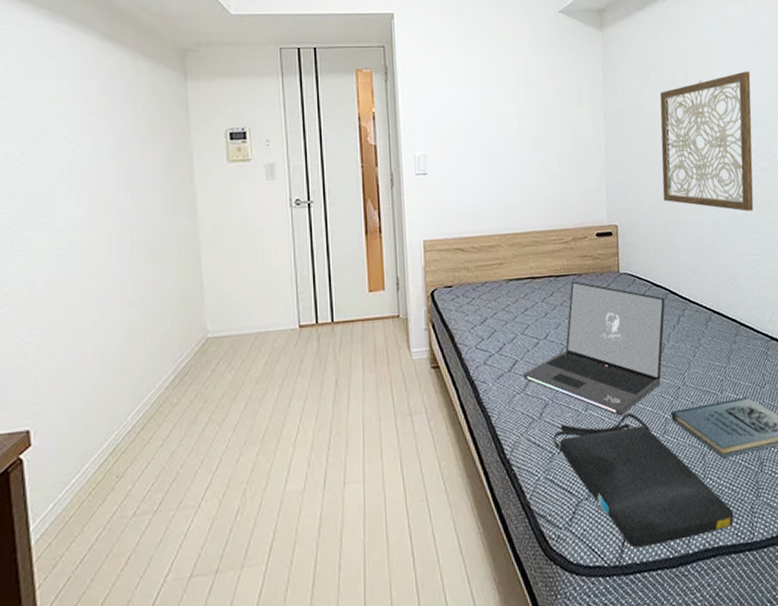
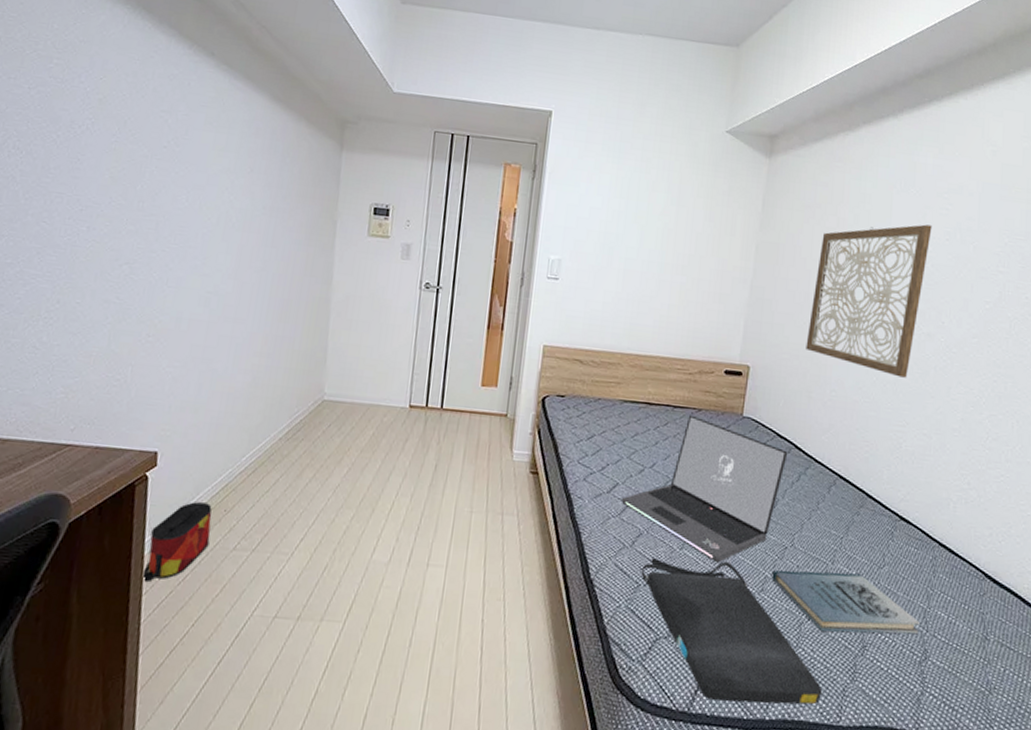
bag: none [32,473,105,576] -> present [142,502,212,583]

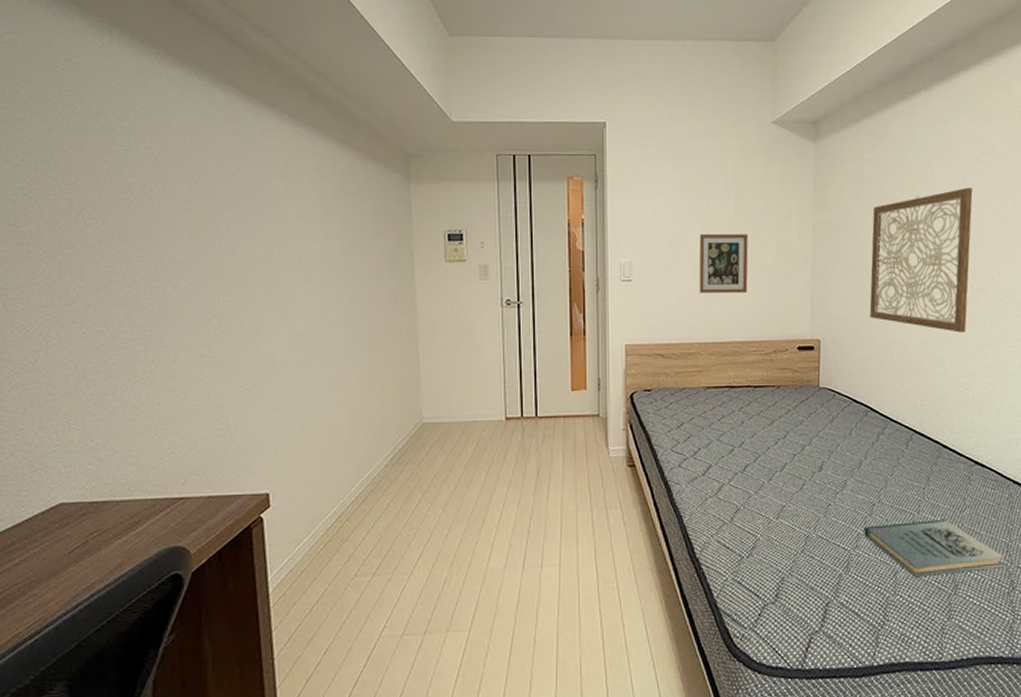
bag: present [142,502,212,583] -> none [270,536,331,619]
laptop: present [622,415,788,563] -> none [717,392,865,527]
picture frame: none [627,238,686,308] -> present [699,233,748,294]
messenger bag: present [641,558,823,705] -> none [742,524,923,656]

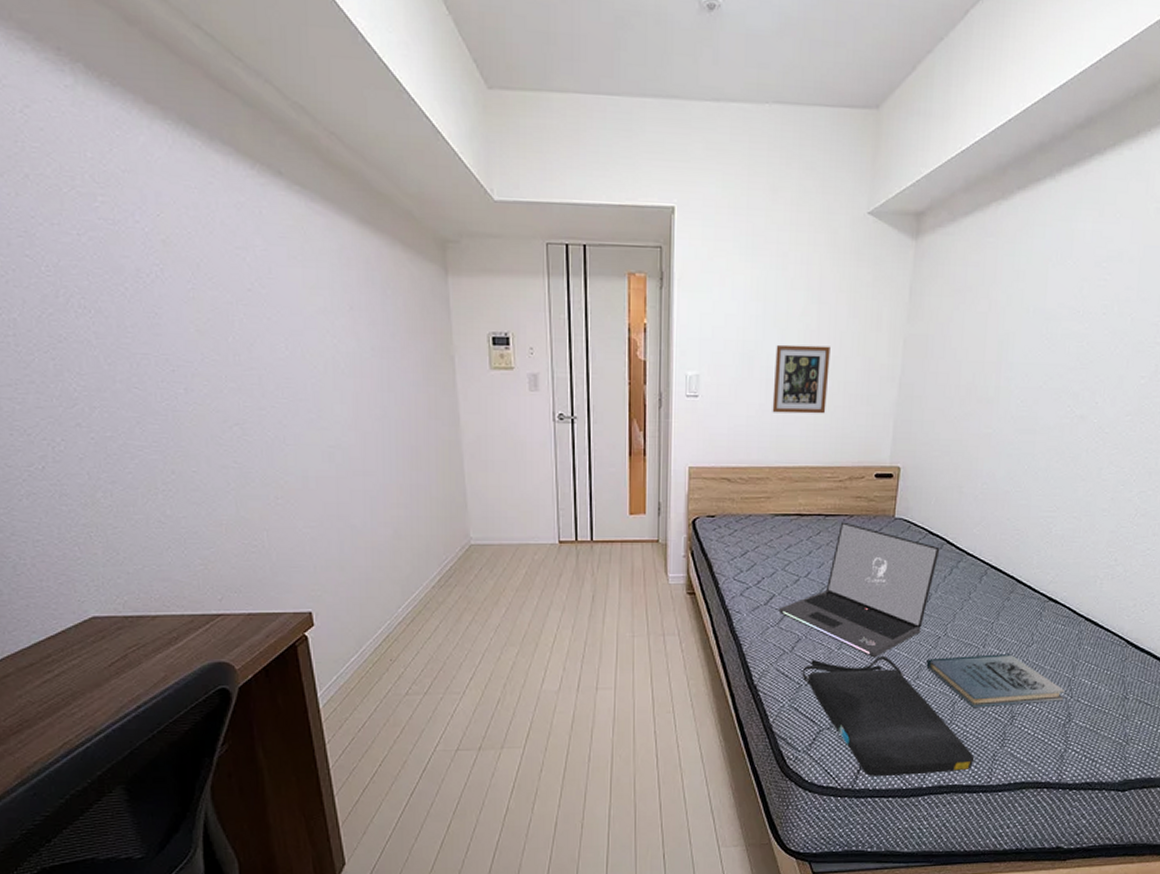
laptop: none [717,392,865,527] -> present [780,522,940,658]
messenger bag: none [742,524,923,656] -> present [802,655,975,777]
wall art: present [869,187,973,333] -> none [957,299,1089,463]

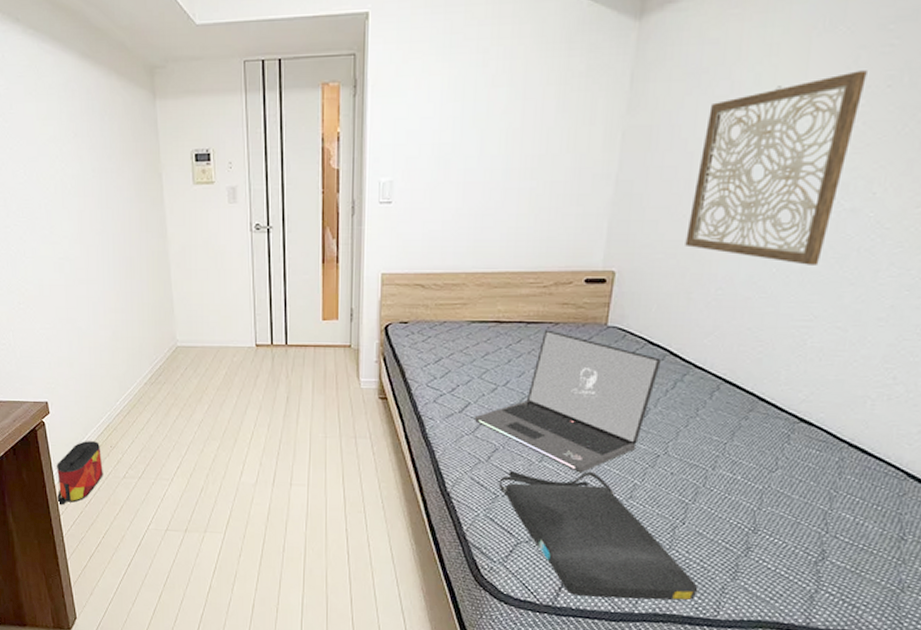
bag: none [322,655,381,733] -> present [57,441,103,506]
picture frame: present [772,344,830,414] -> none [470,144,536,217]
book: present [926,654,1065,708] -> none [641,477,818,536]
wall art: none [957,299,1089,463] -> present [685,70,867,265]

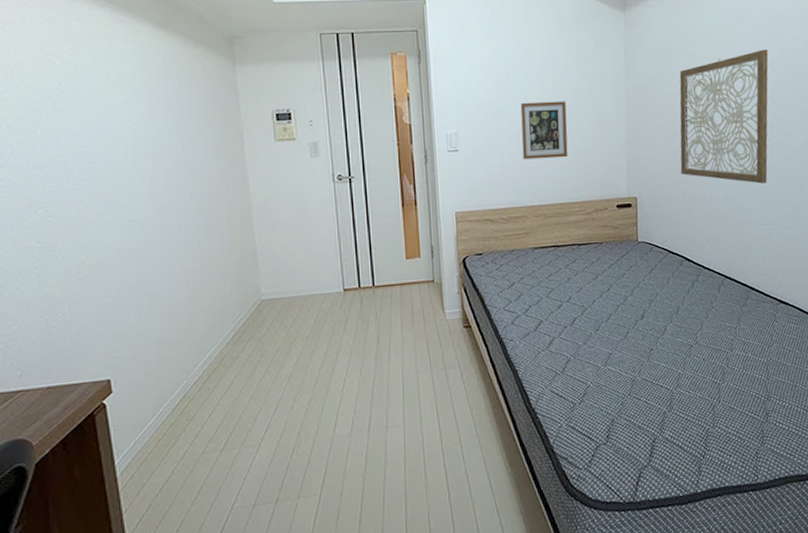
bag: present [57,441,103,506] -> none [119,416,178,502]
picture frame: none [470,144,536,217] -> present [520,101,568,160]
laptop: present [475,330,662,473] -> none [548,249,681,371]
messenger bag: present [498,471,699,601] -> none [574,368,740,488]

